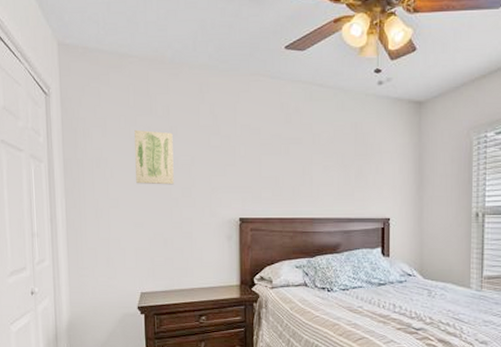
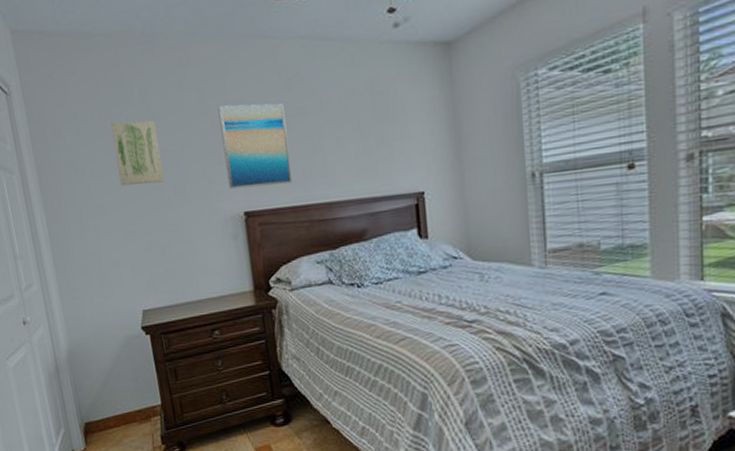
wall art: none [228,128,283,198] -> present [218,103,293,189]

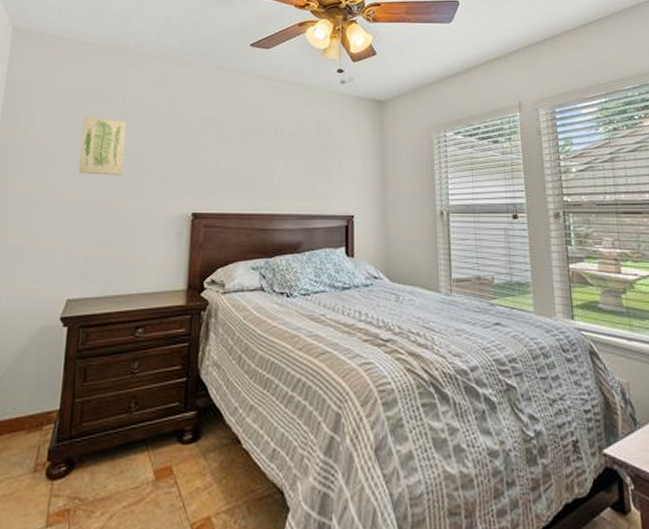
wall art: present [218,103,293,189] -> none [182,119,244,192]

